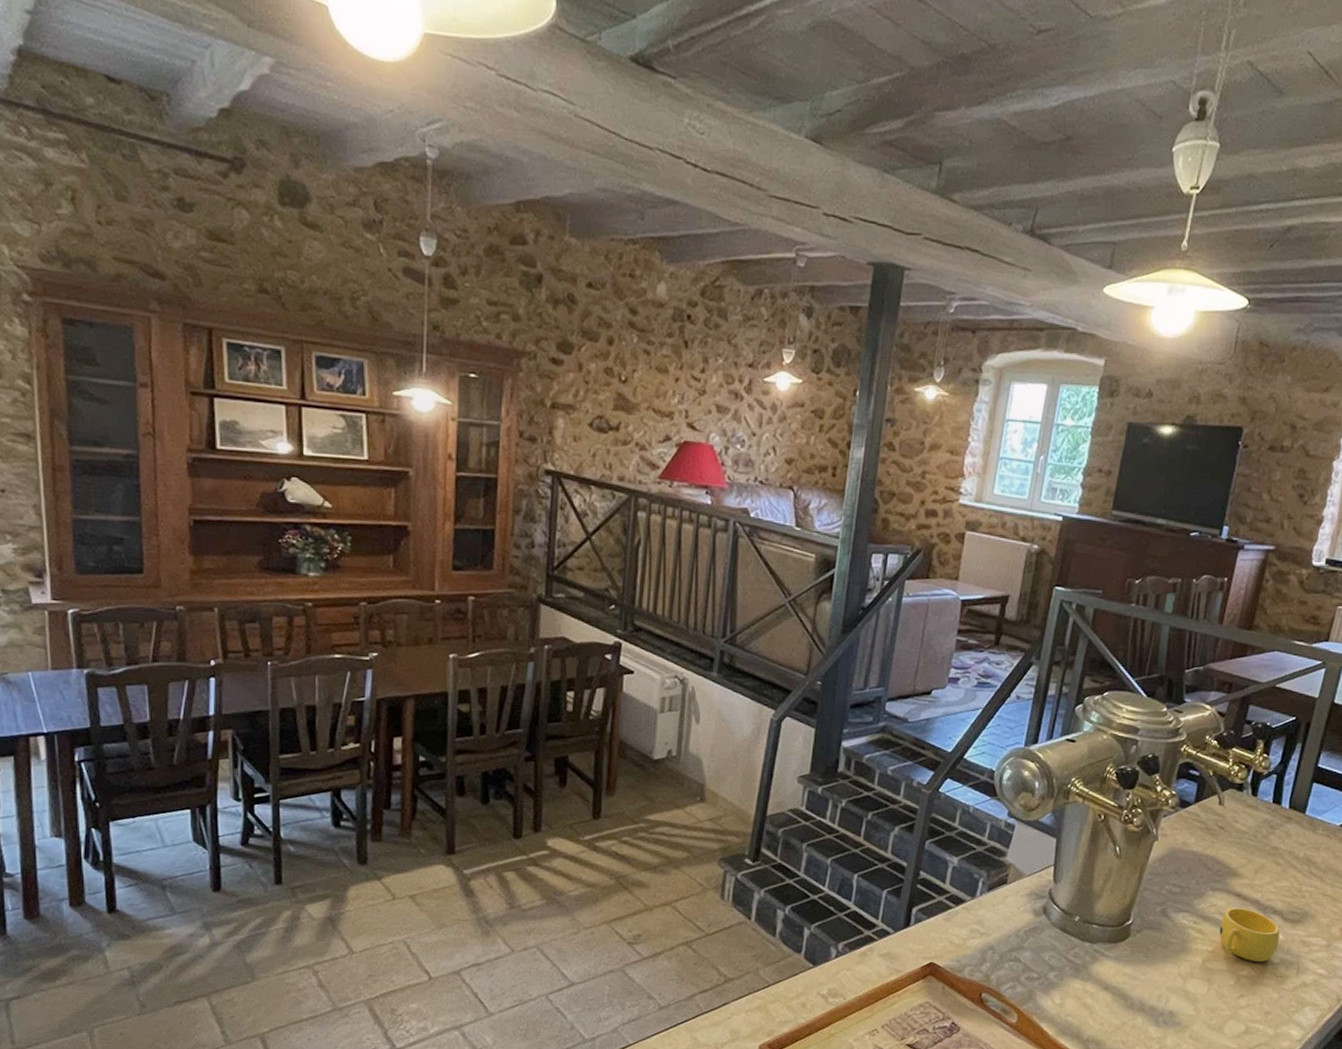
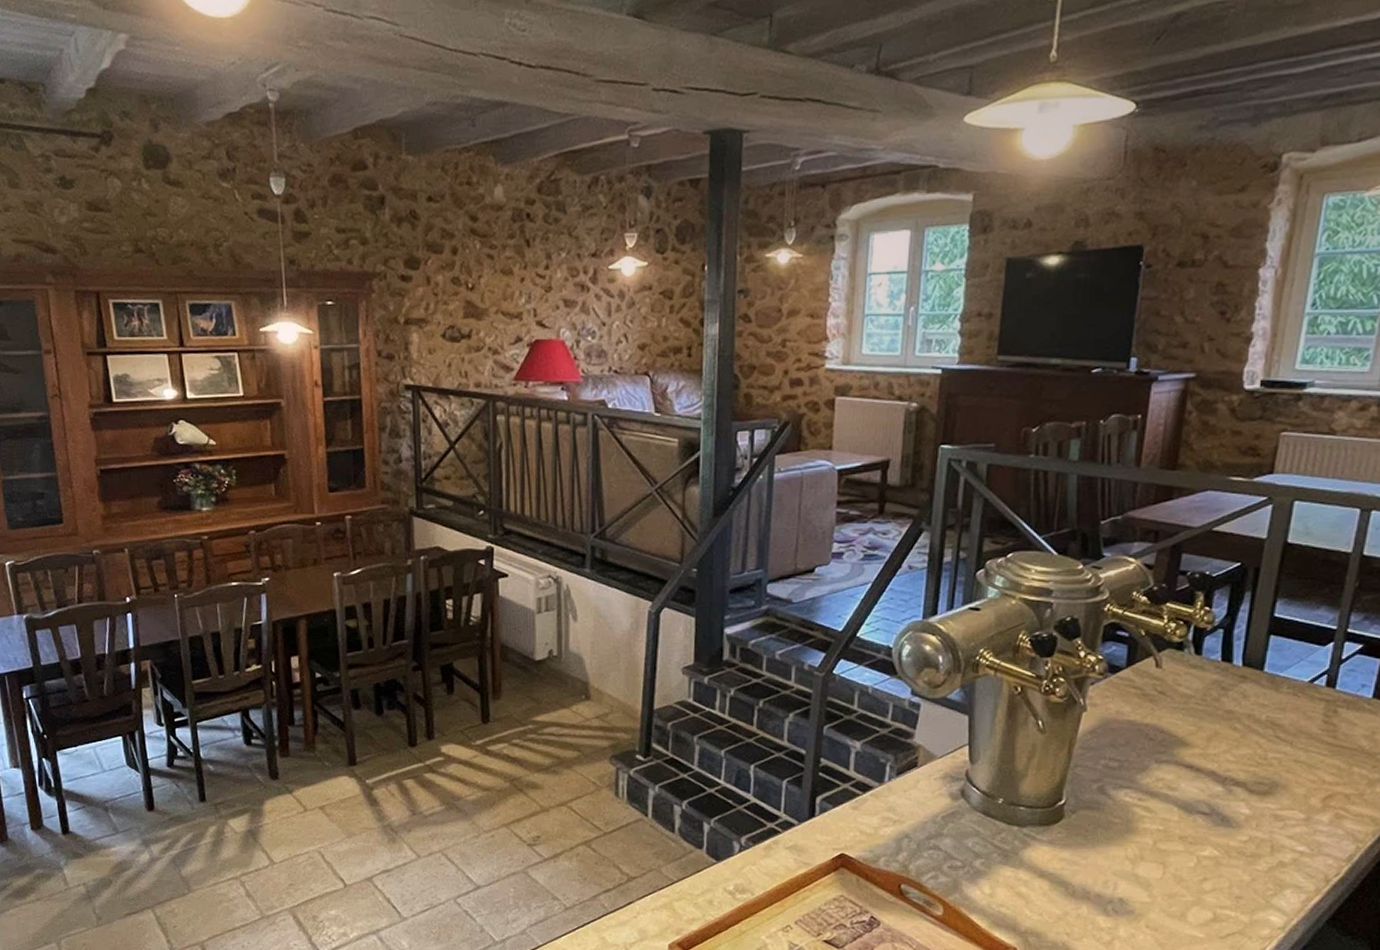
cup: present [1219,907,1280,963] -> none [1170,780,1245,841]

